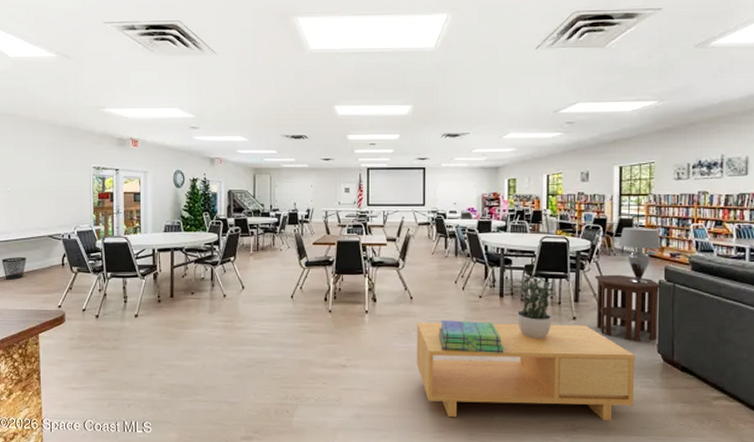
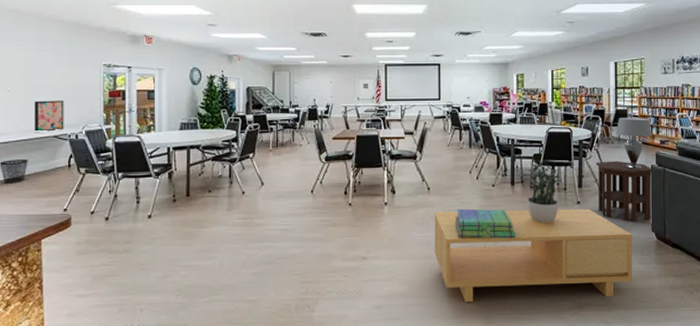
wall art: none [31,201,58,232] -> present [34,100,64,133]

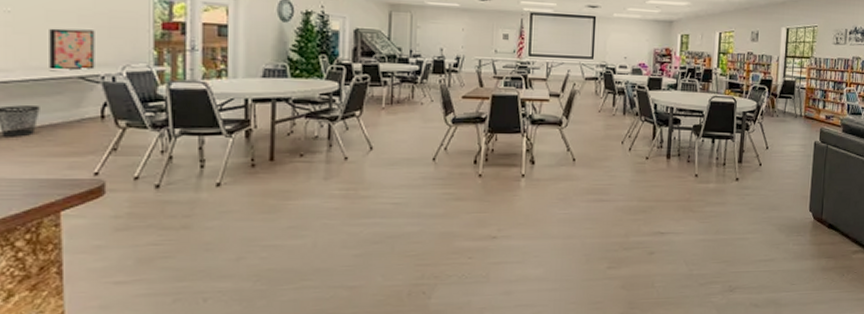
coffee table: present [434,208,633,302] -> none [576,186,790,286]
stack of books: present [454,208,516,239] -> none [601,183,669,217]
potted plant: present [528,162,561,224] -> none [683,134,721,201]
side table: present [595,161,653,223] -> none [756,135,816,202]
table lamp: present [615,117,652,169] -> none [781,88,819,145]

